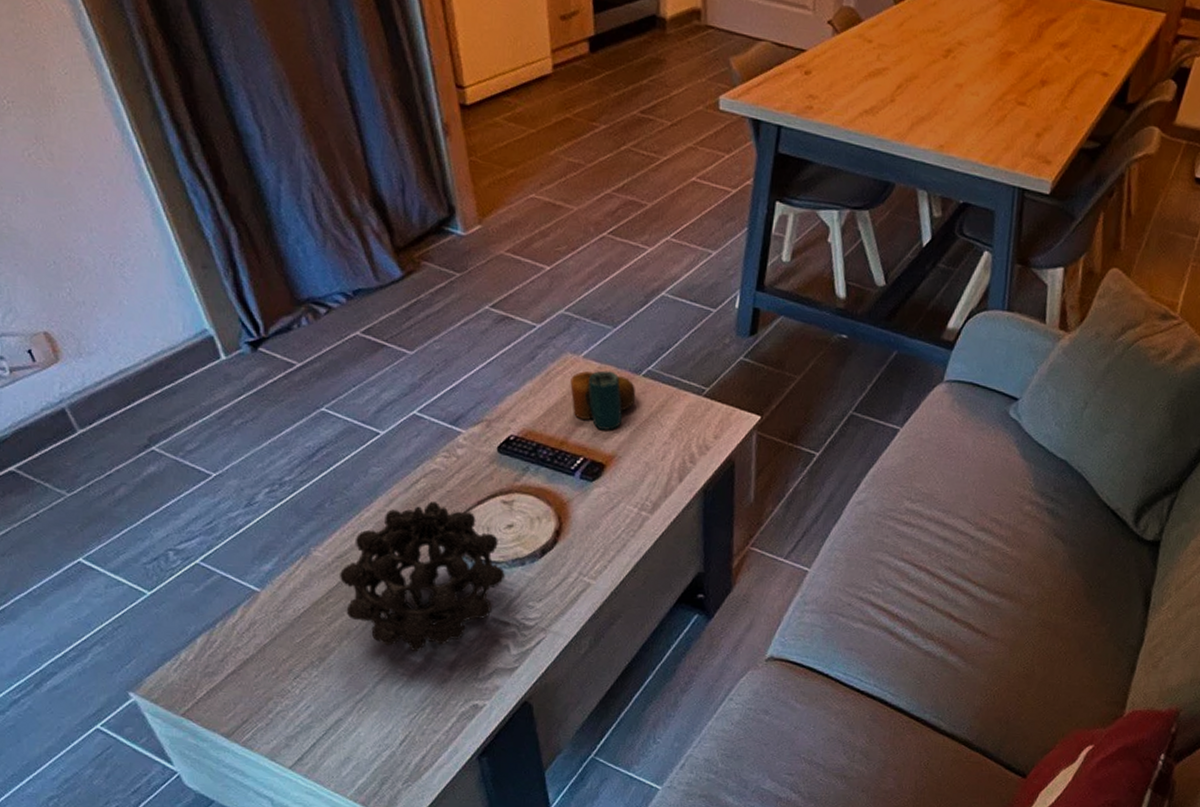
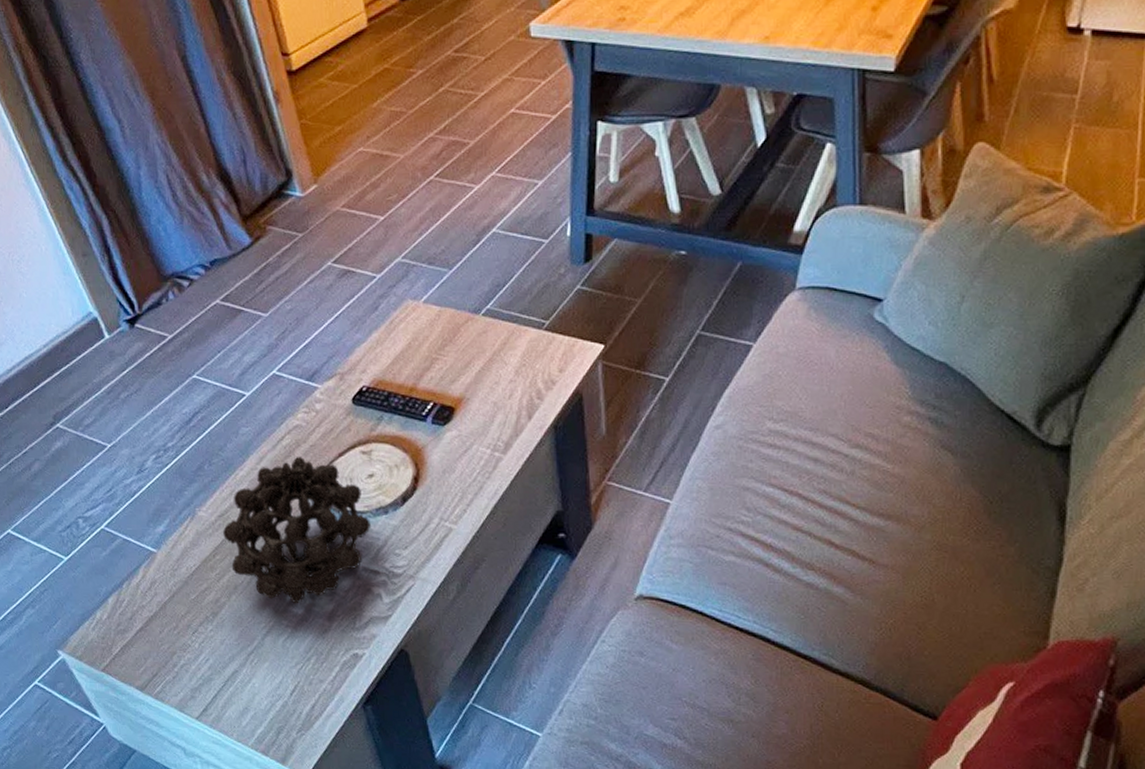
candle: present [570,370,636,430] -> none [413,314,478,373]

